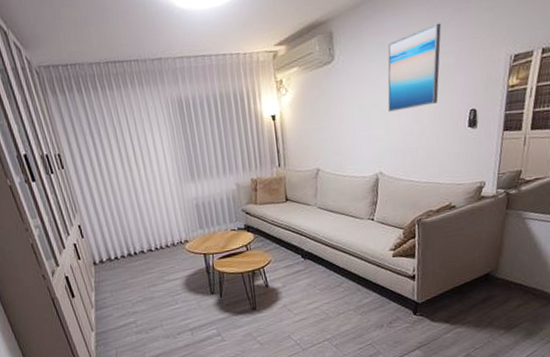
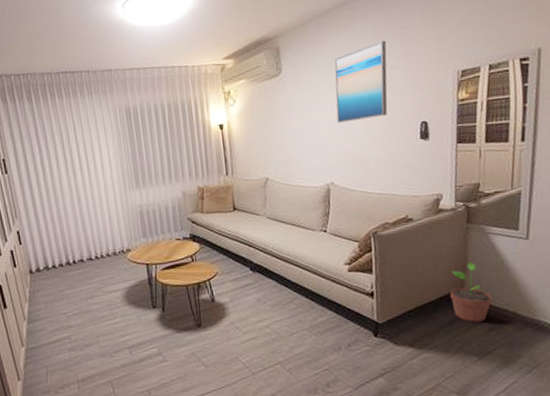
potted plant: none [485,245,523,300] -> present [450,262,493,322]

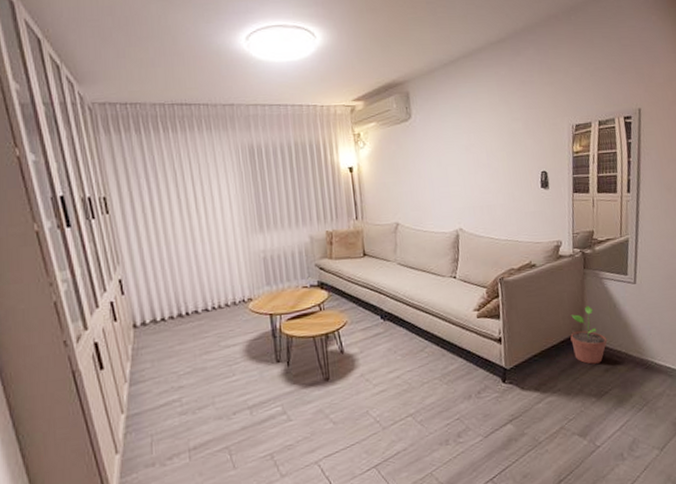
wall art: present [334,40,388,123] -> none [462,92,512,170]

